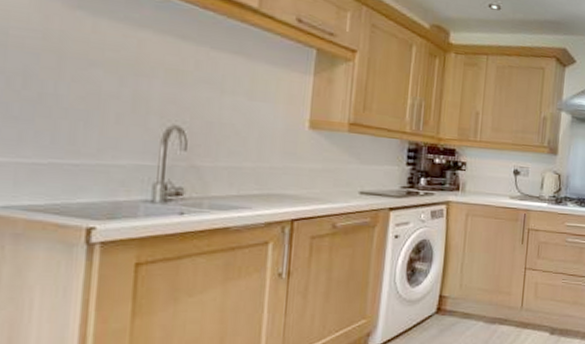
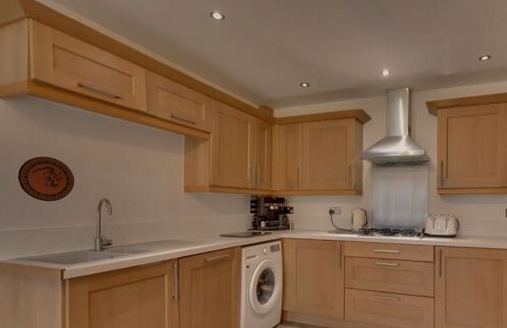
decorative plate: none [13,49,125,123] -> present [17,157,75,202]

